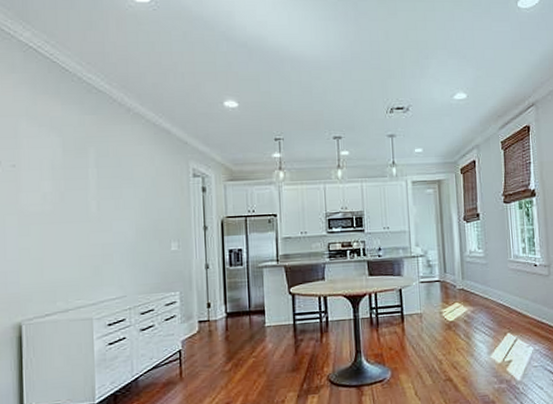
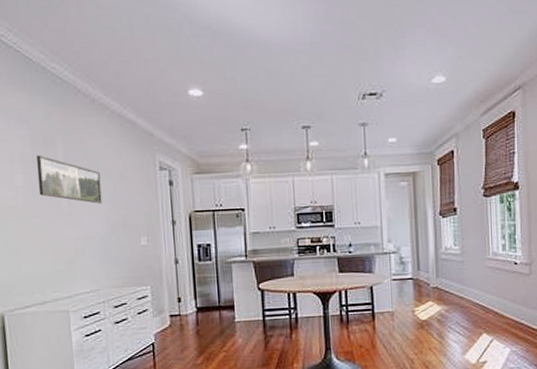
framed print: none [66,161,133,210] -> present [36,155,102,204]

